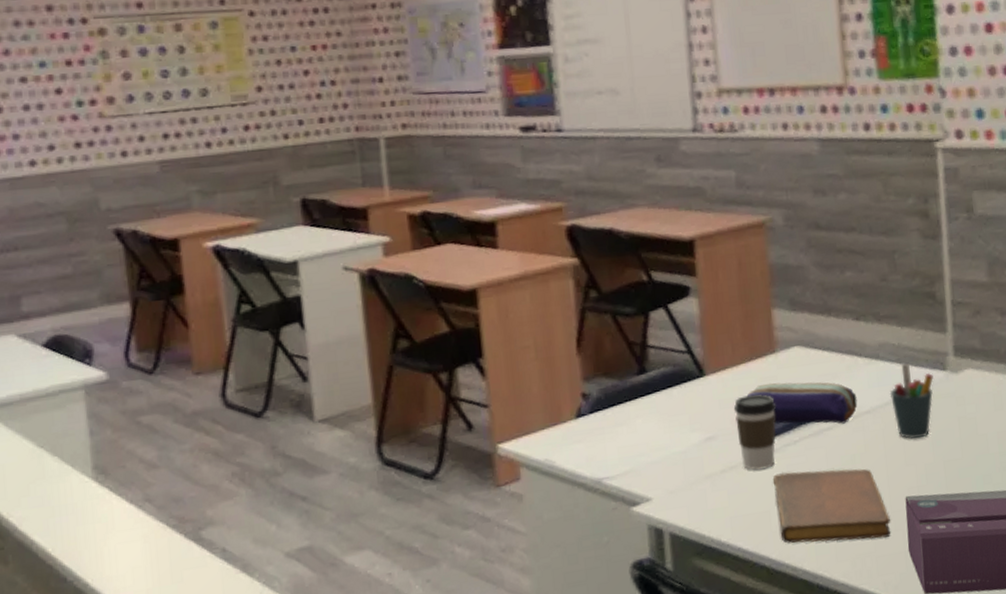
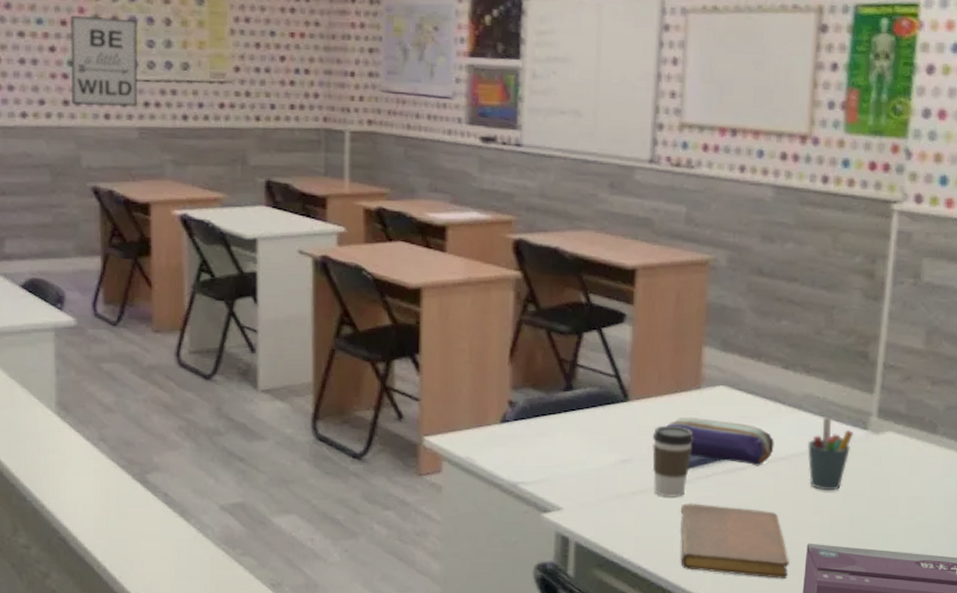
wall art: none [76,51,155,145] -> present [70,15,139,108]

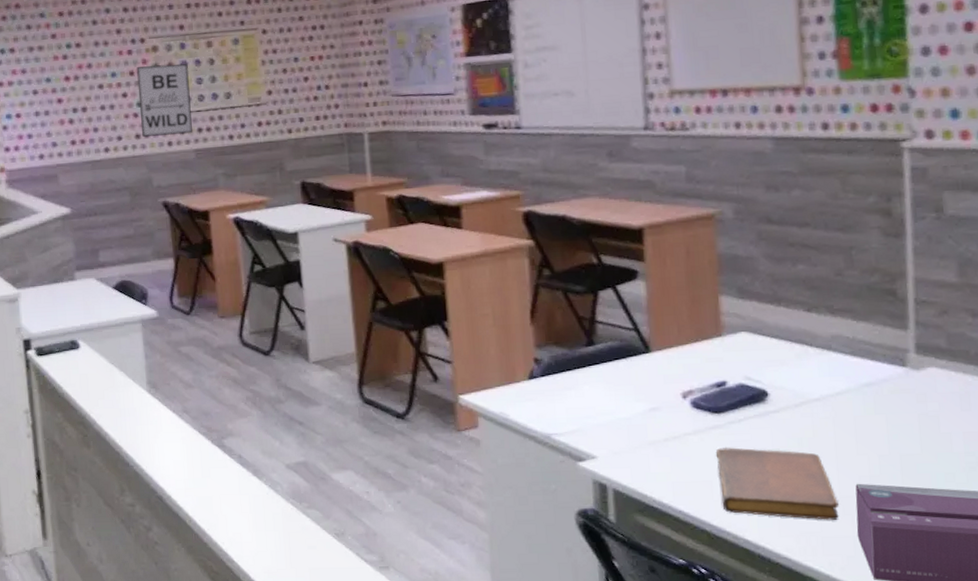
coffee cup: present [652,425,694,497] -> none [678,373,722,443]
pencil case: present [666,417,774,466] -> none [691,364,807,408]
pen holder: present [807,417,853,491] -> none [841,356,891,430]

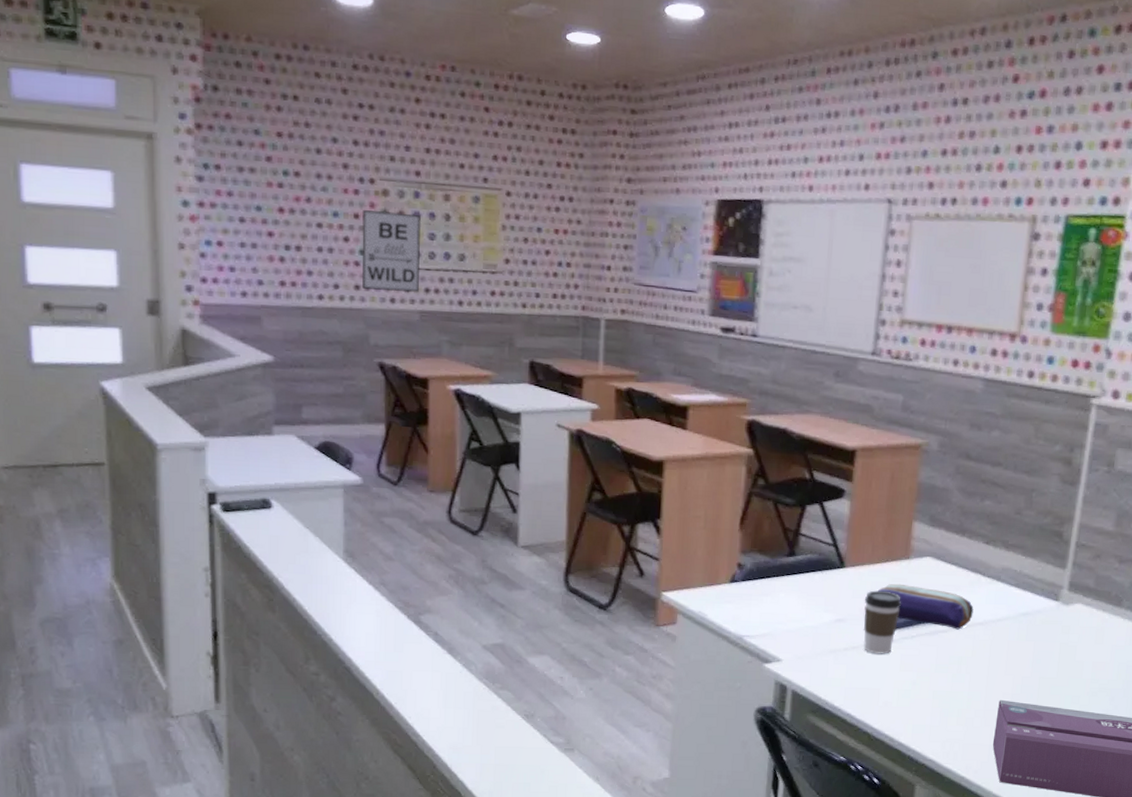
coffee cup: none [678,373,722,443] -> present [863,590,902,654]
pencil case: none [691,364,807,408] -> present [877,583,974,630]
notebook: present [716,448,839,520] -> none [885,660,982,730]

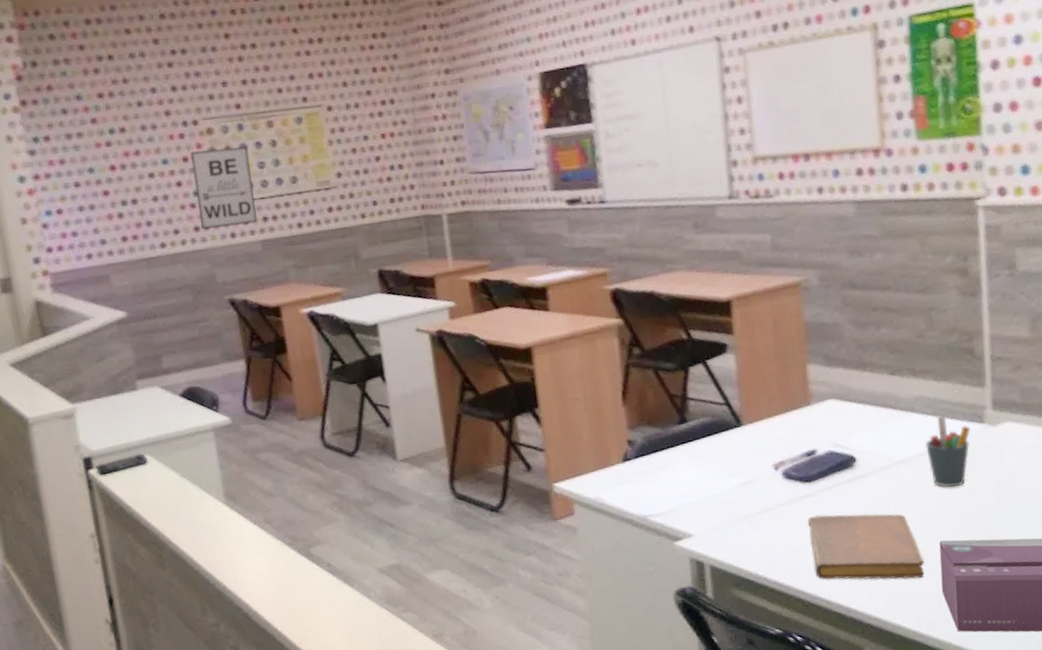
coffee cup: present [863,590,902,654] -> none [769,443,812,513]
pencil case: present [877,583,974,630] -> none [782,433,892,472]
notebook: none [885,660,982,730] -> present [808,514,925,580]
pen holder: none [1003,588,1046,655] -> present [924,415,970,487]

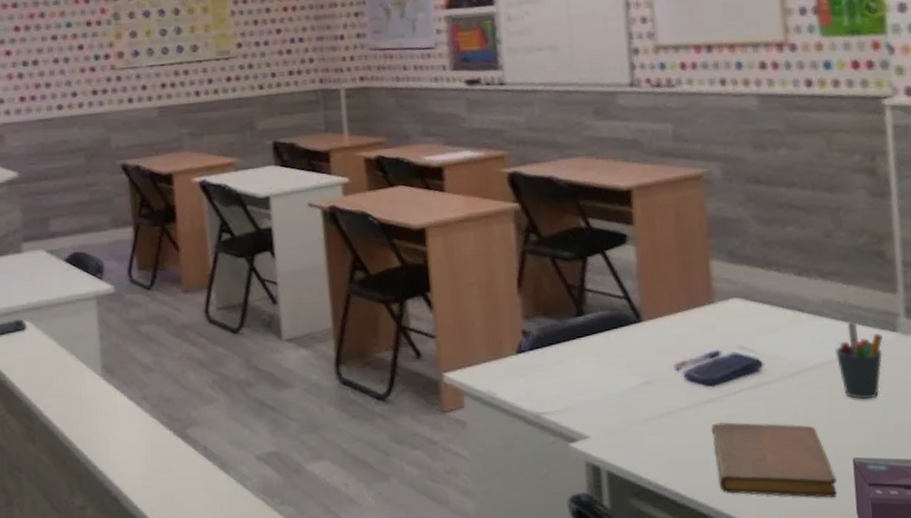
wall art: present [190,147,257,229] -> none [94,13,155,93]

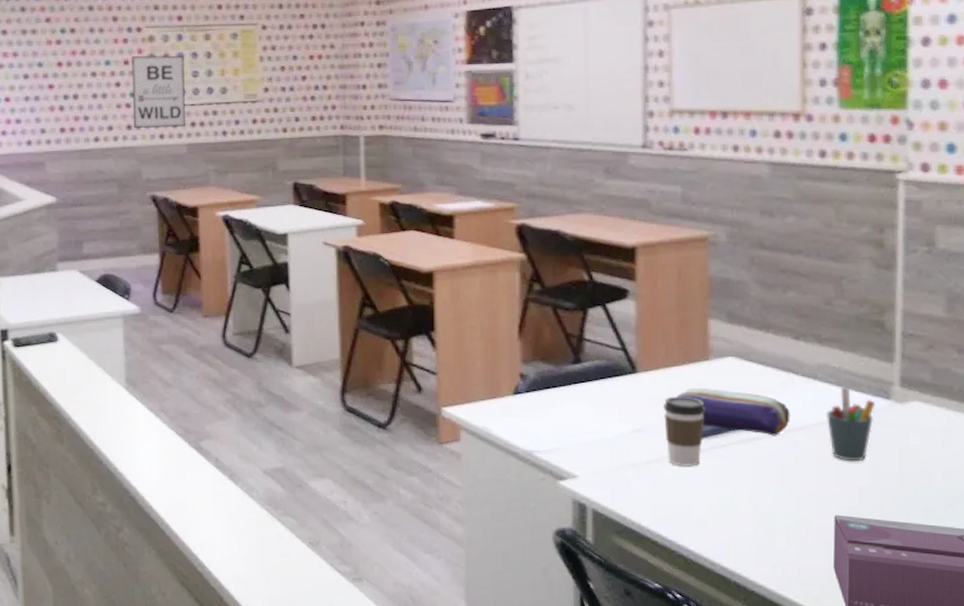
wall art: none [94,13,155,93] -> present [132,55,185,128]
coffee cup: none [671,343,715,418] -> present [663,396,706,467]
pencil case: none [684,332,800,379] -> present [676,387,790,436]
notebook: present [712,422,838,498] -> none [698,473,816,550]

